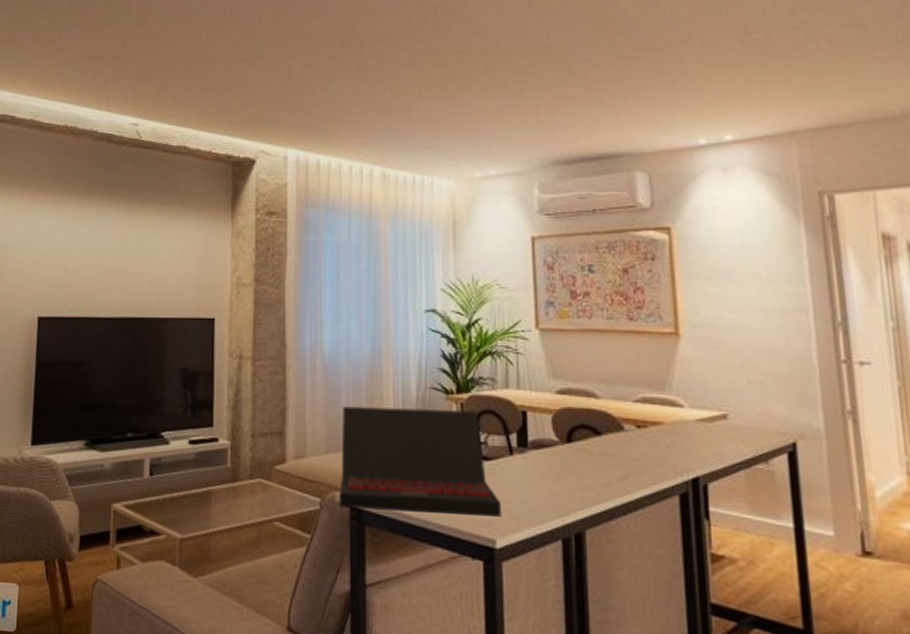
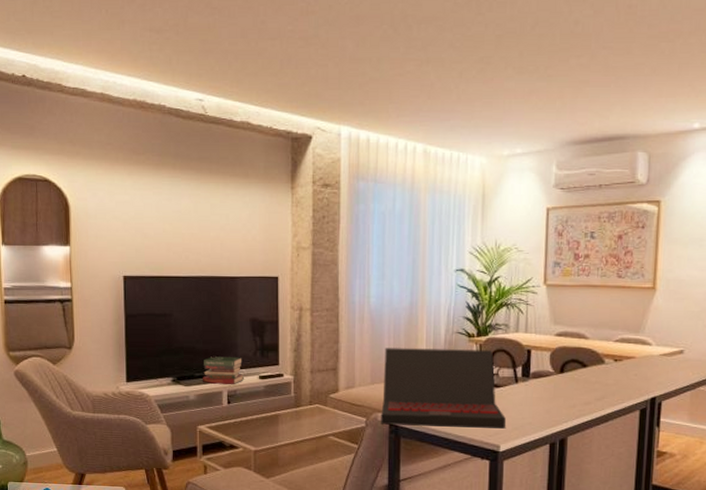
books: none [121,415,170,450] -> present [203,356,244,384]

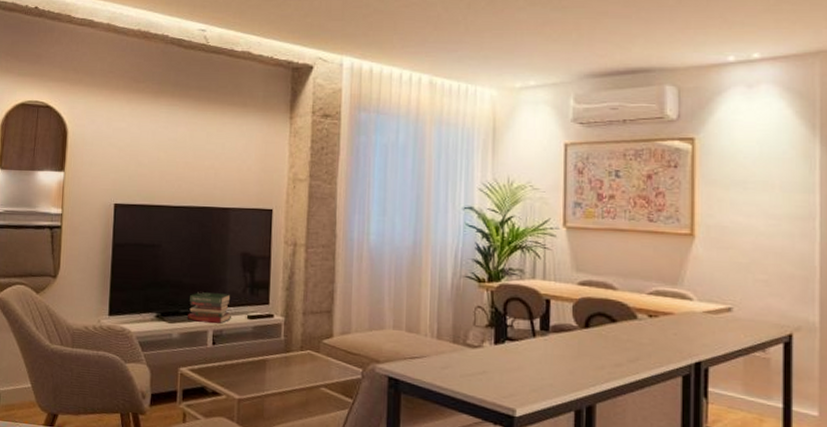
laptop: present [381,348,506,429] -> none [379,290,522,390]

